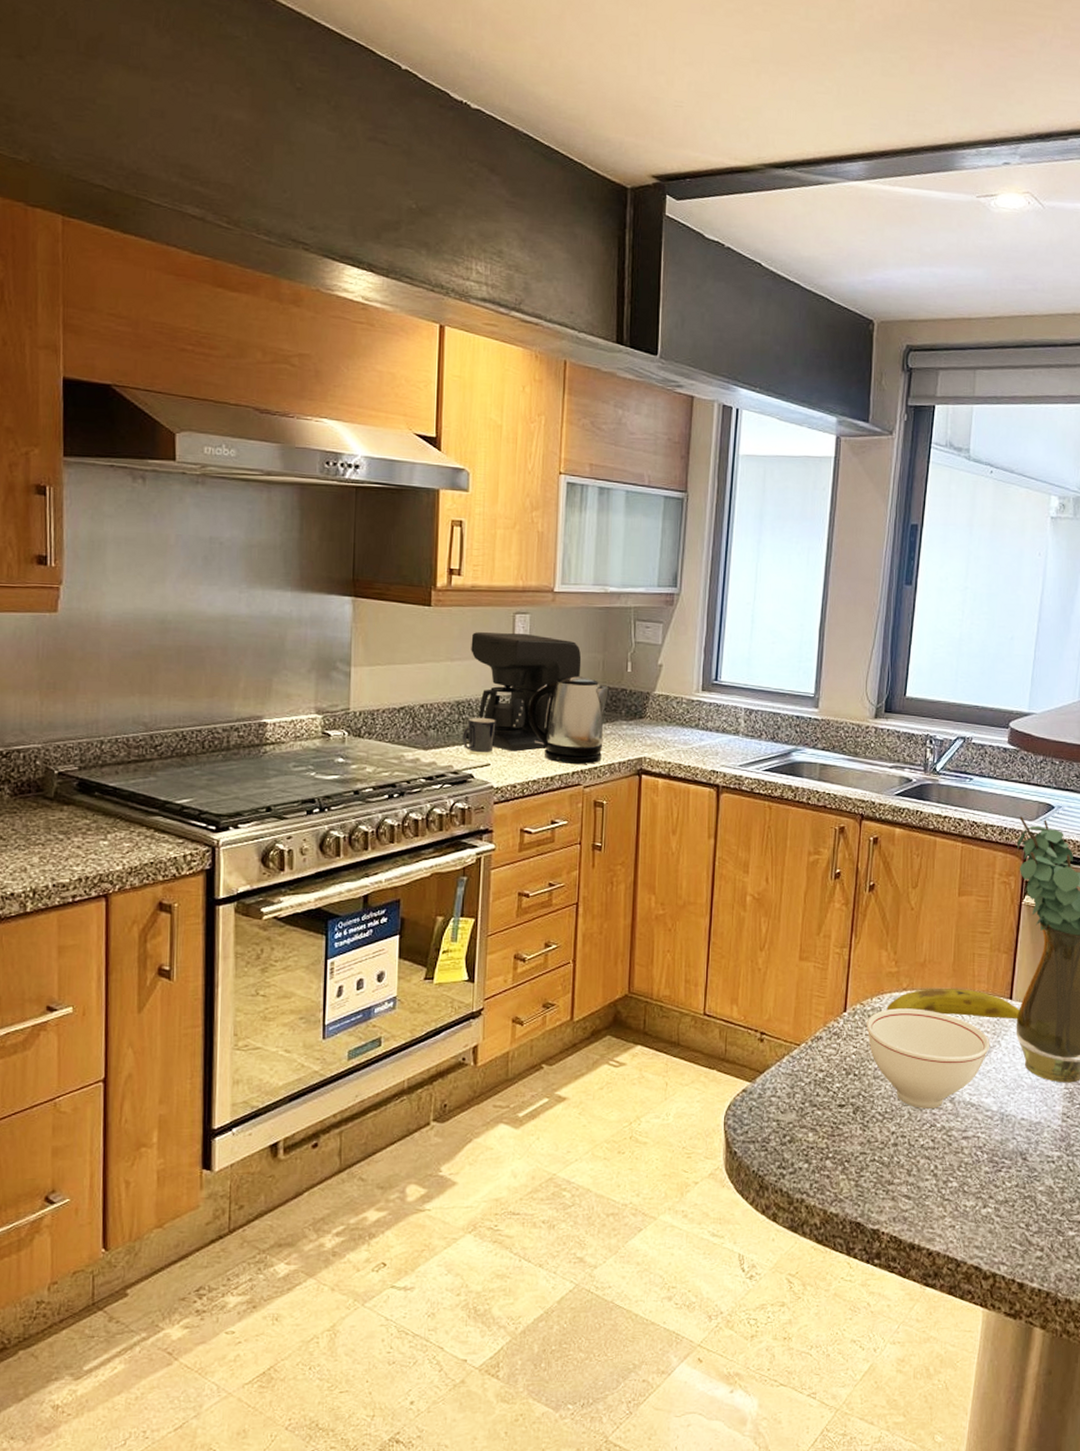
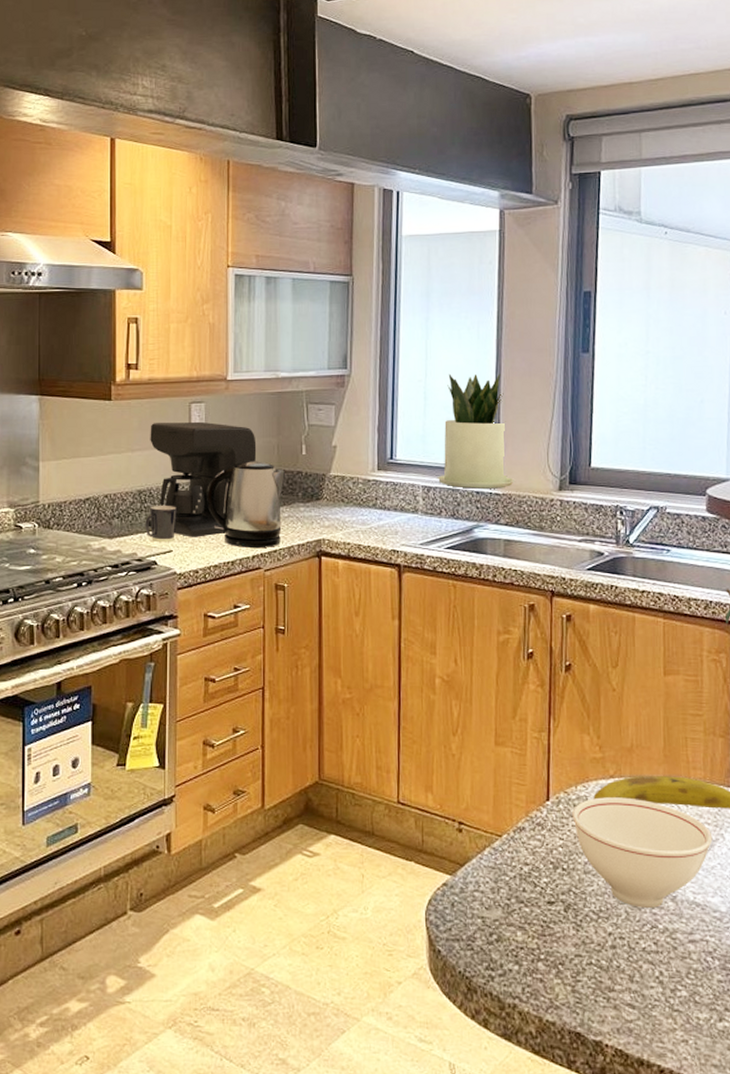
planter: none [759,598,833,714] -> present [437,373,514,489]

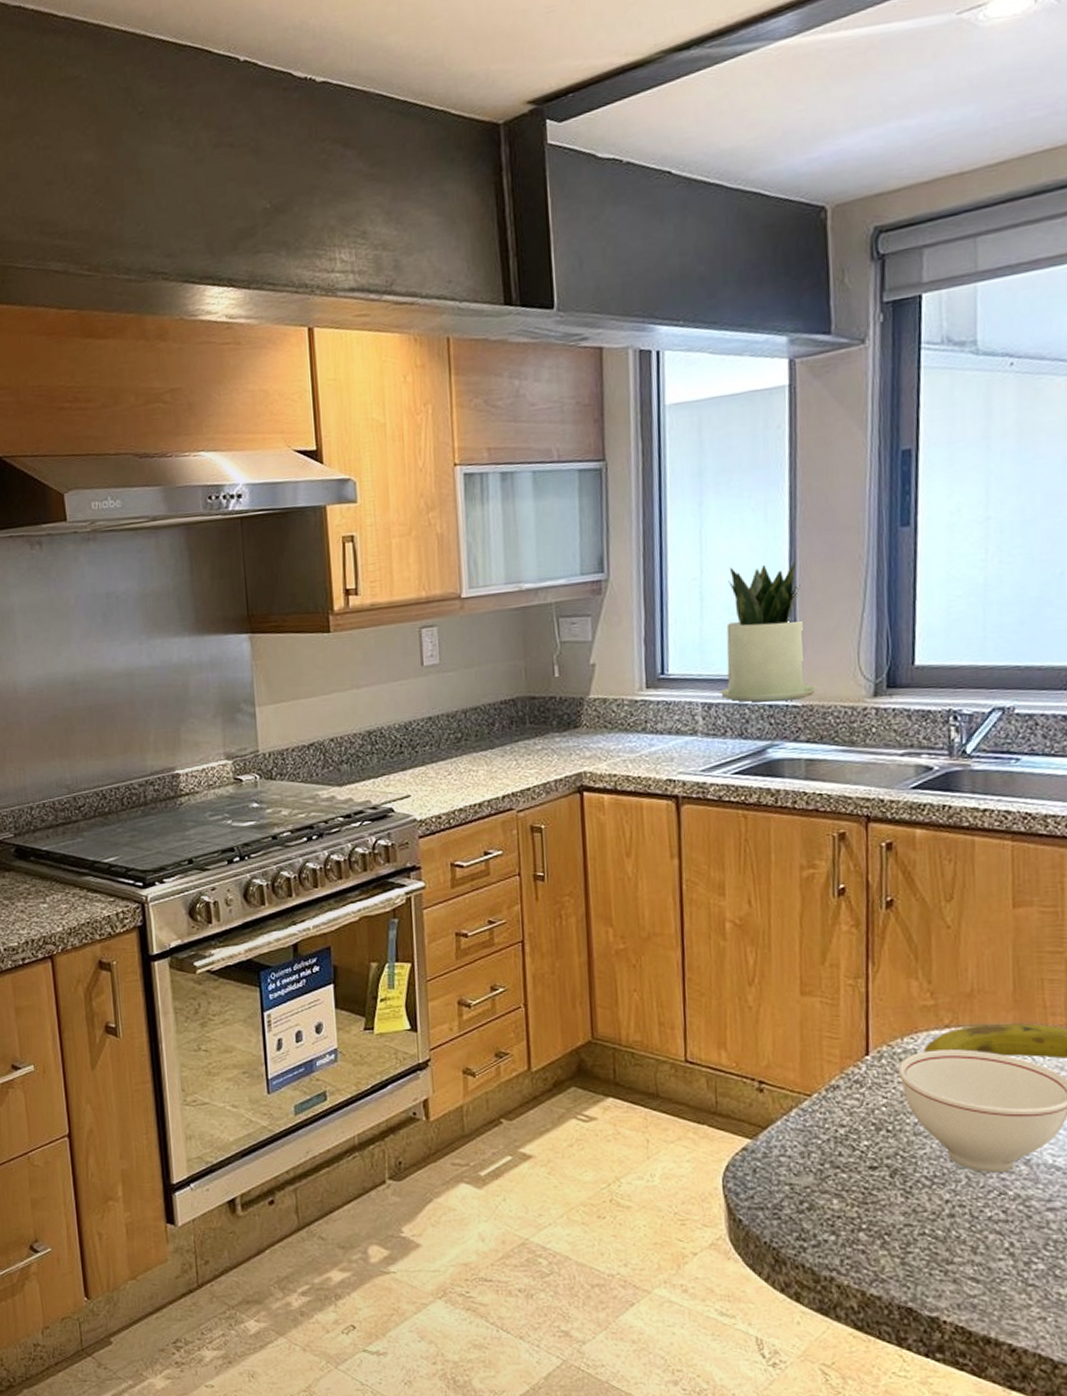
mug: present [145,505,178,541] -> none [377,745,414,787]
coffee maker: present [148,422,257,537] -> none [376,648,501,780]
kettle: present [207,461,285,547] -> none [445,688,536,787]

